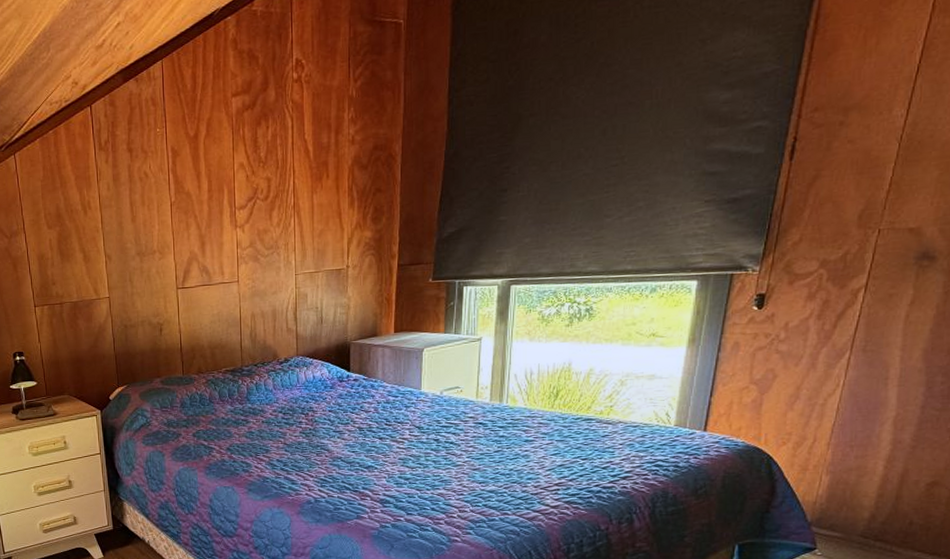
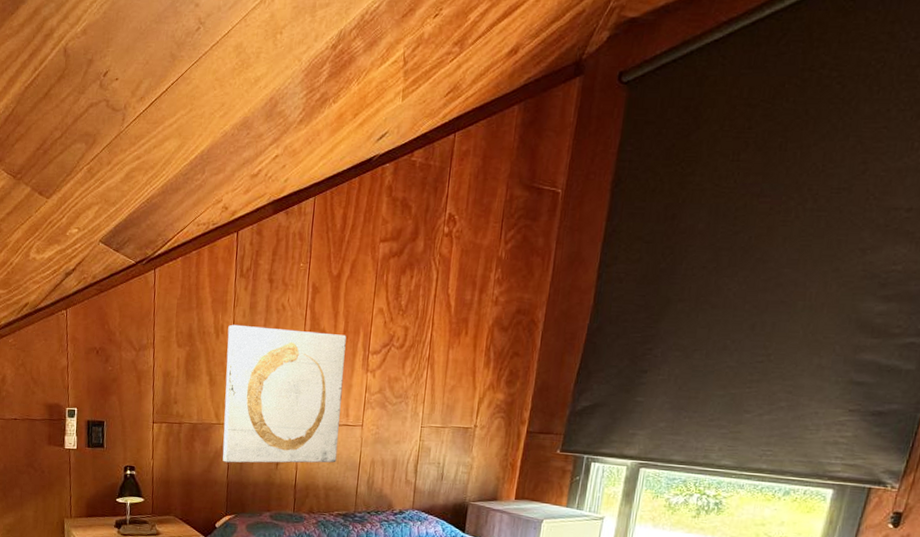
wall art: none [95,194,218,336] -> present [222,324,347,463]

